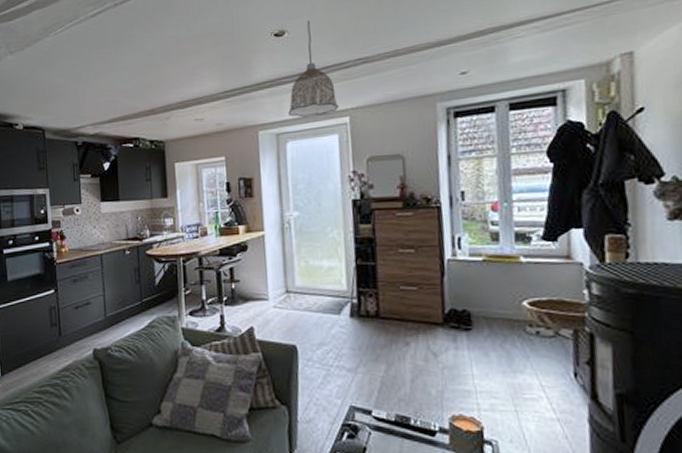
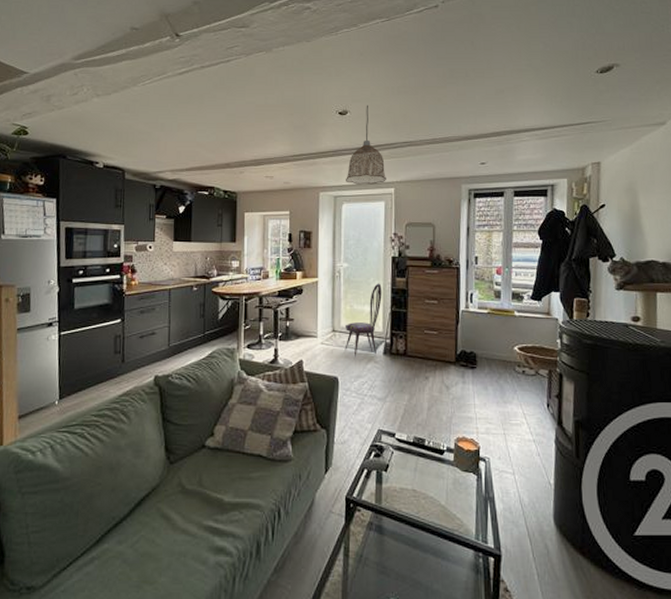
dining chair: none [300,232,344,322] -> present [344,283,382,358]

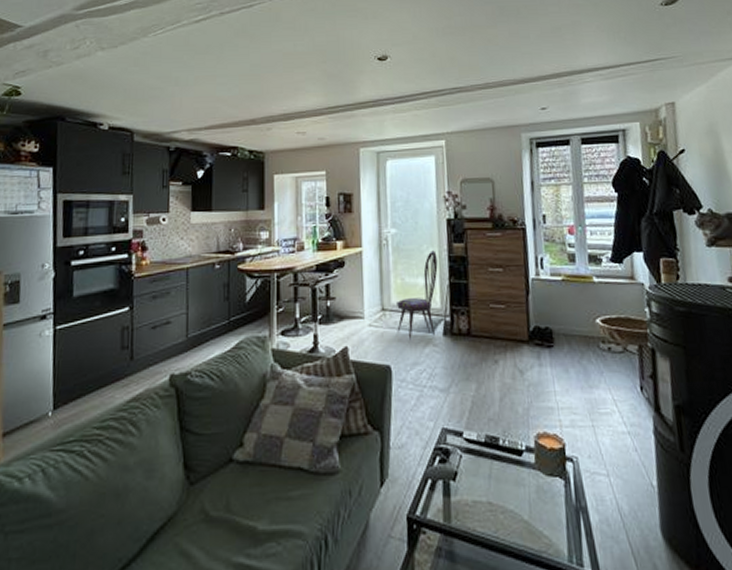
pendant lamp: present [346,105,386,185] -> none [389,48,435,138]

